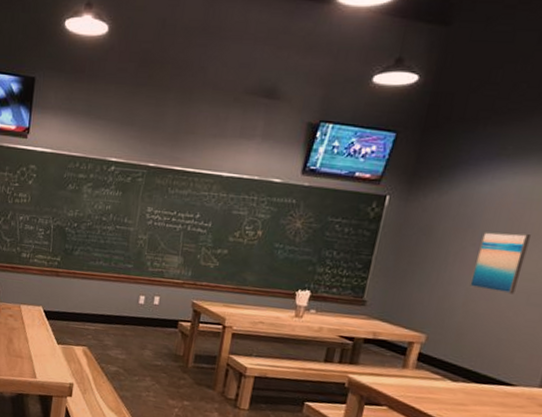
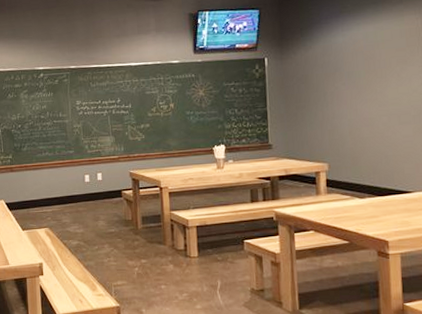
wall art: present [469,232,531,295] -> none [348,68,387,119]

